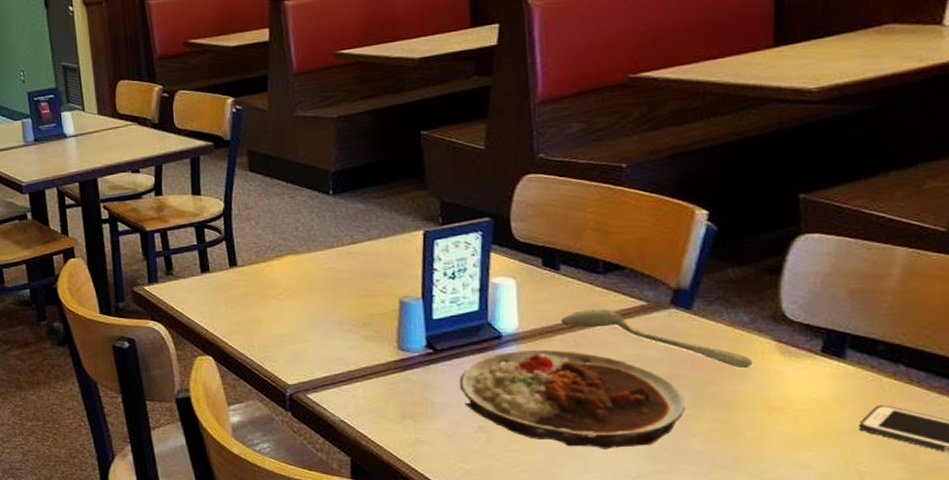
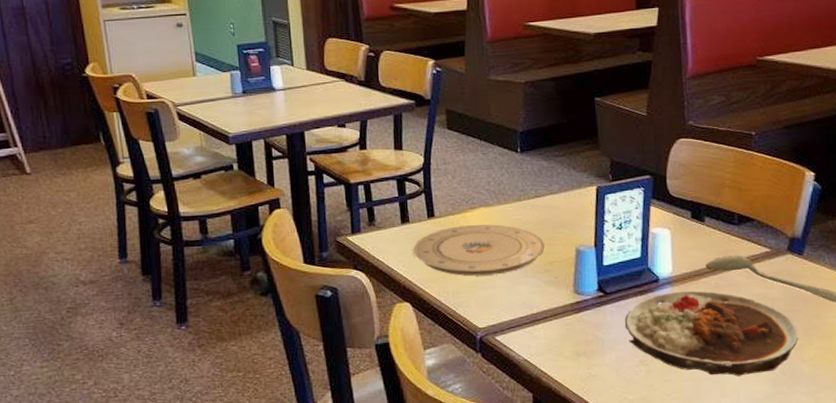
plate: none [213,273,362,329] -> present [412,224,544,276]

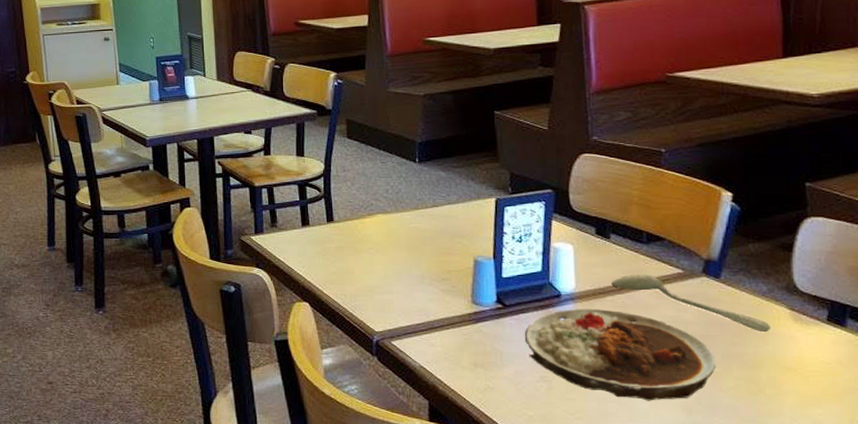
plate: present [412,224,544,276] -> none [312,231,442,281]

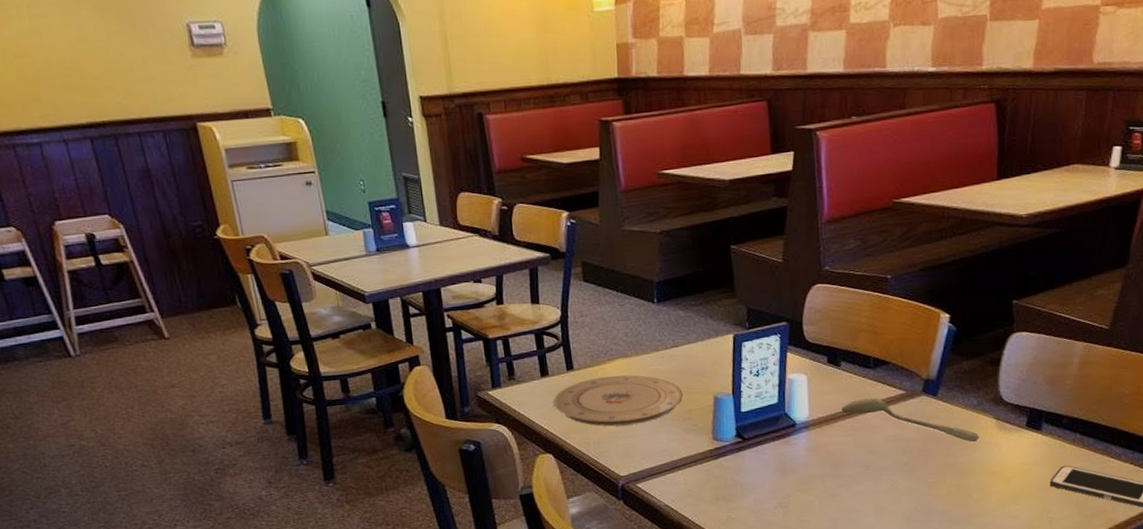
plate: none [312,231,442,281] -> present [552,375,683,427]
plate: present [524,308,716,401] -> none [762,434,933,515]

